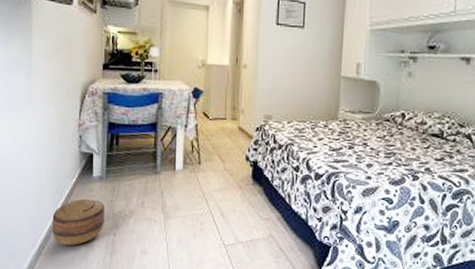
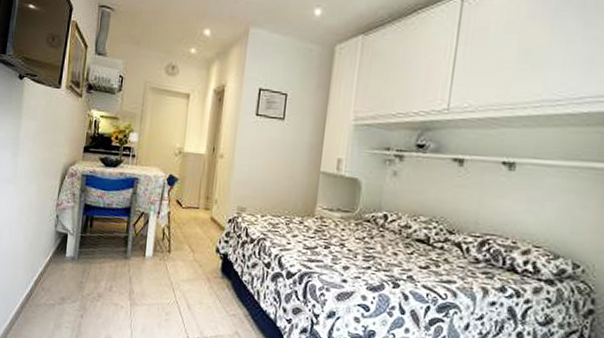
basket: present [52,198,106,246] -> none [23,277,75,324]

